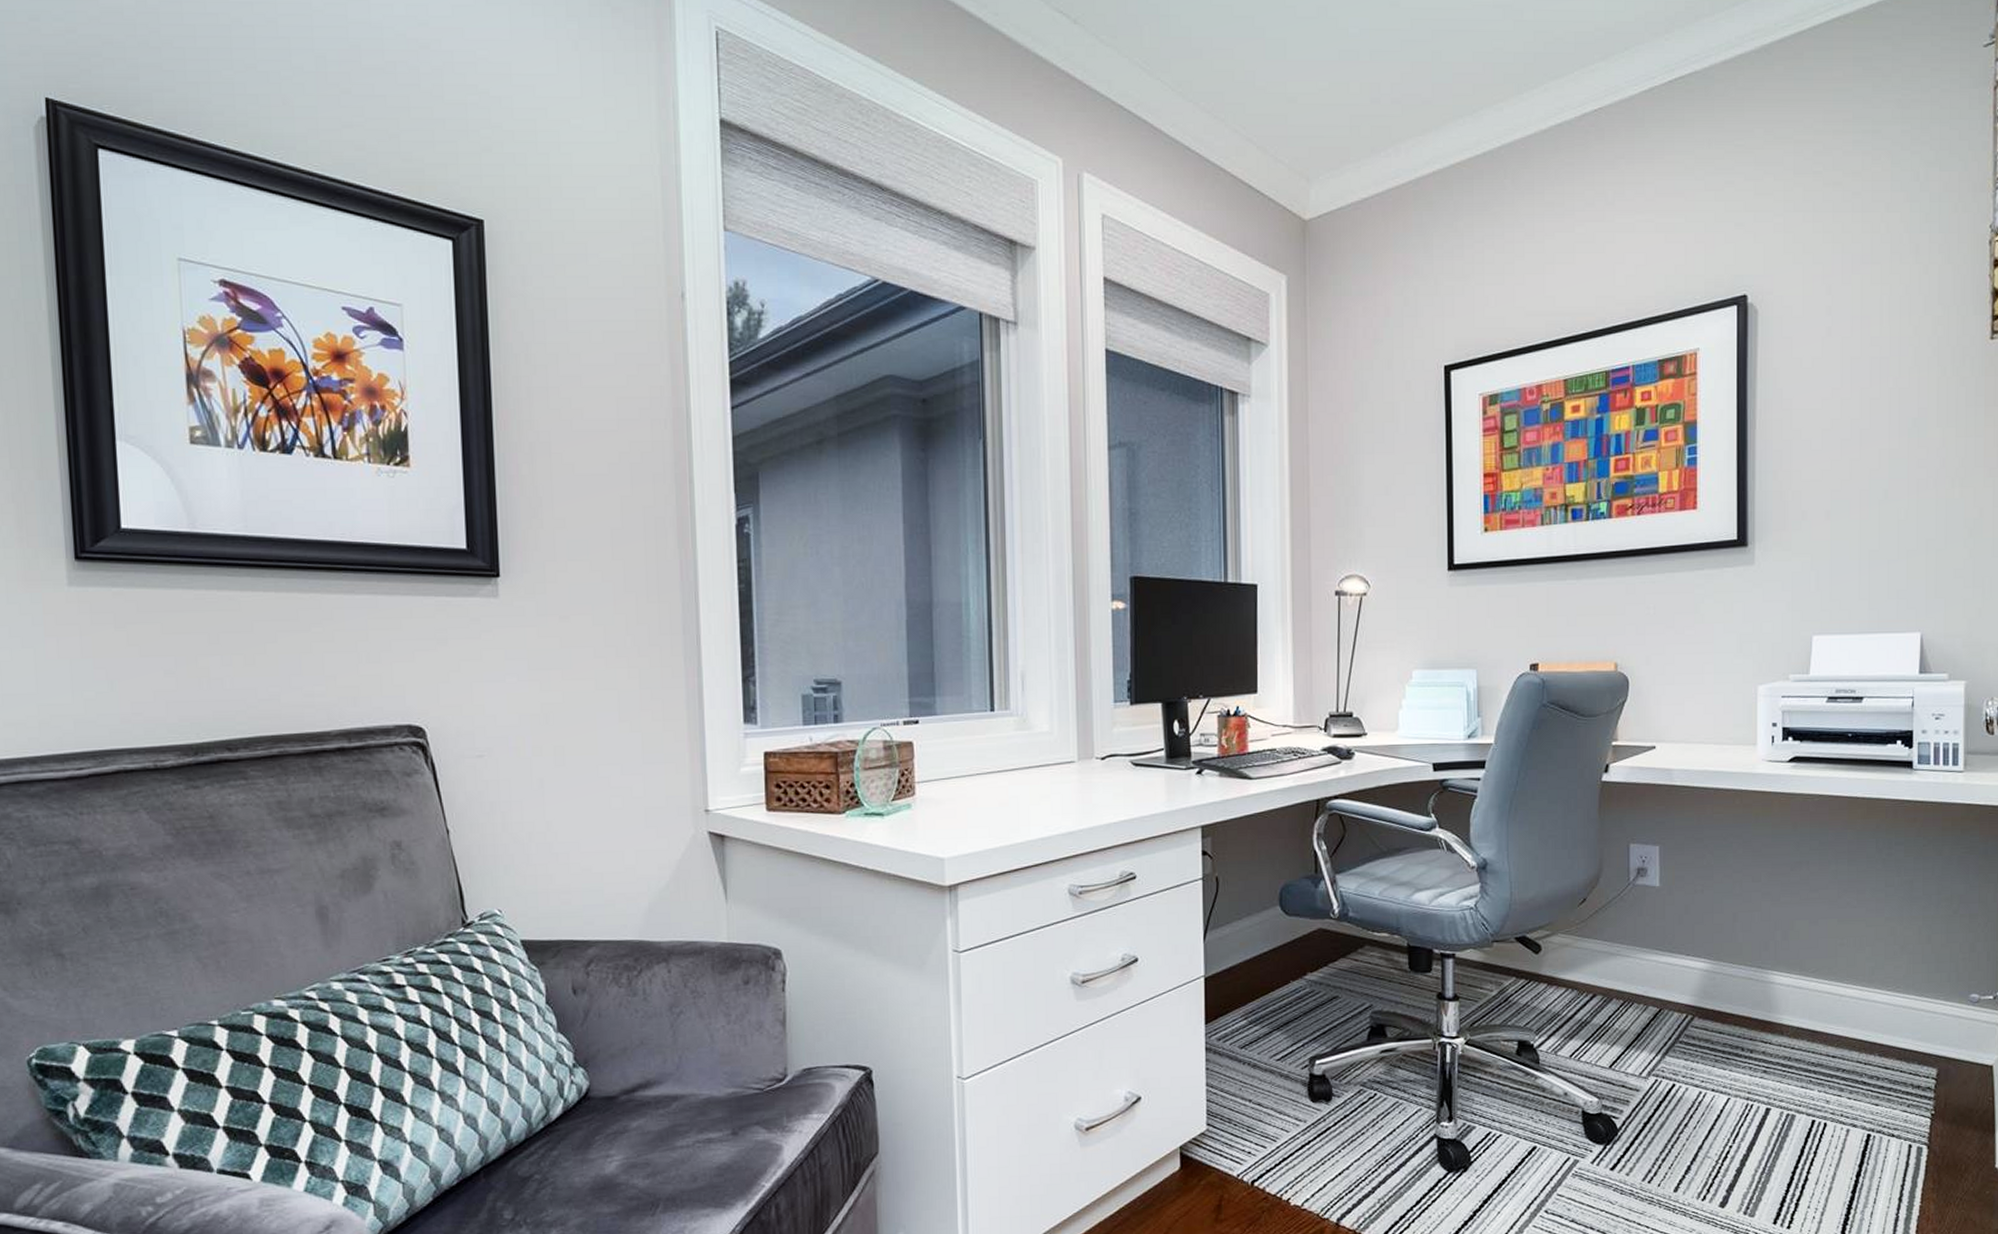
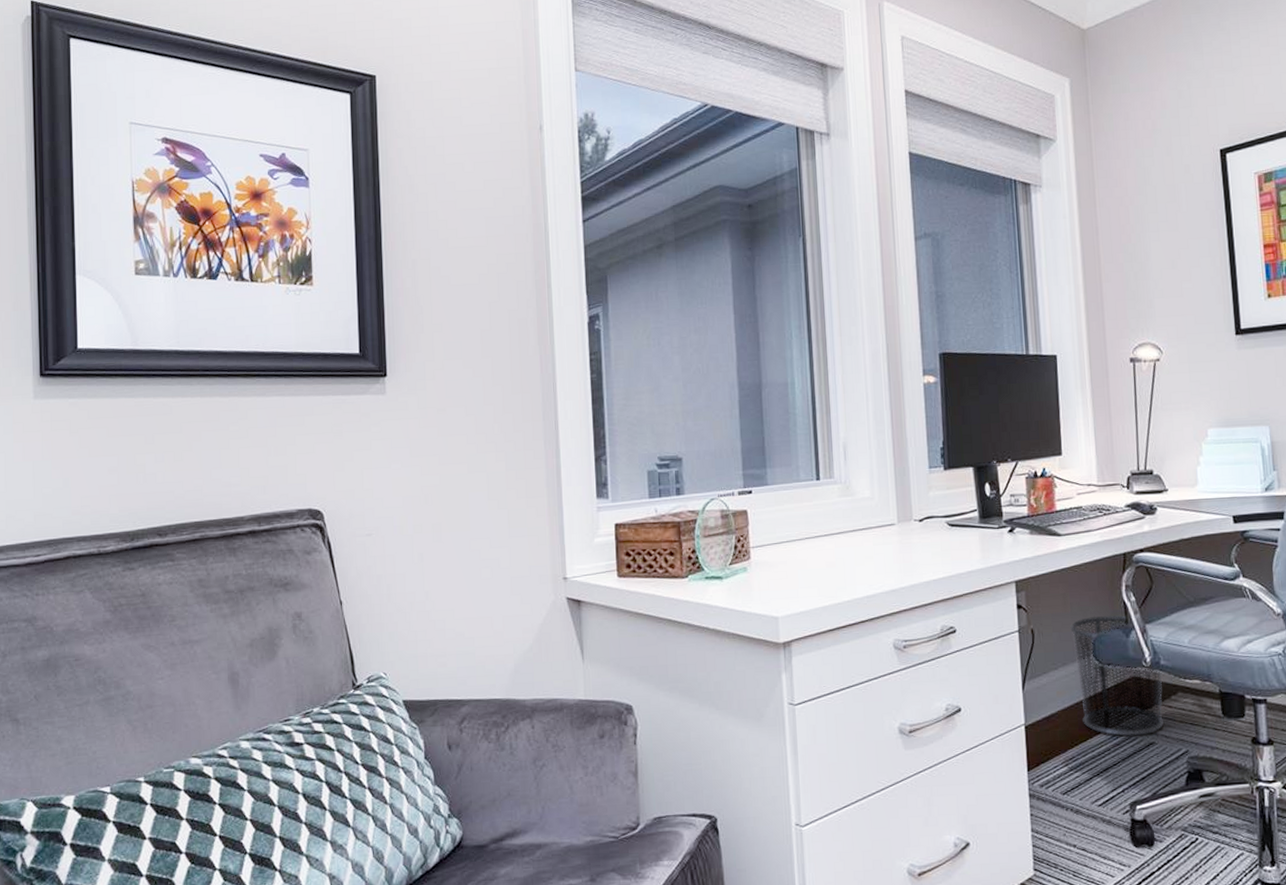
waste bin: none [1257,864,1350,990] -> present [1070,615,1164,736]

